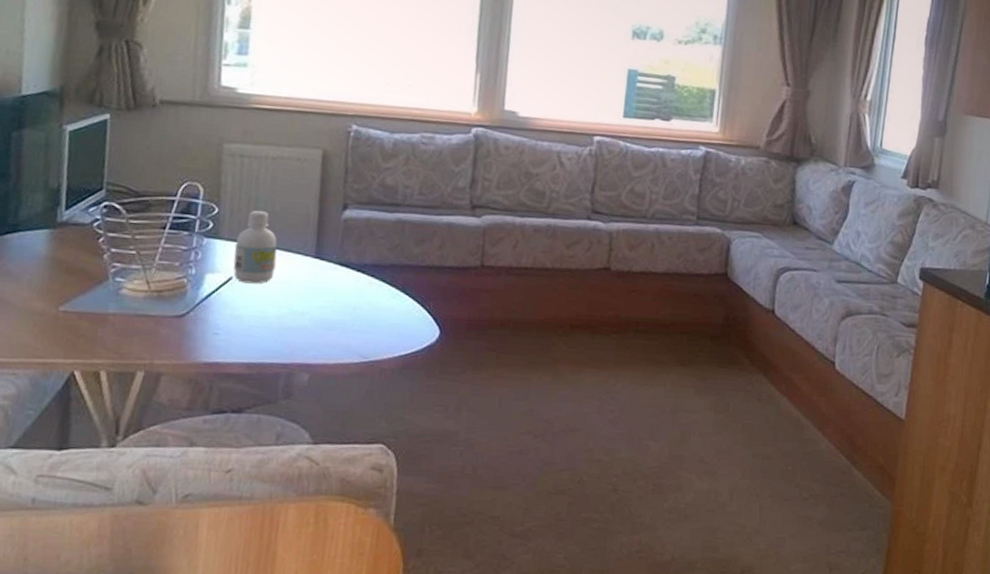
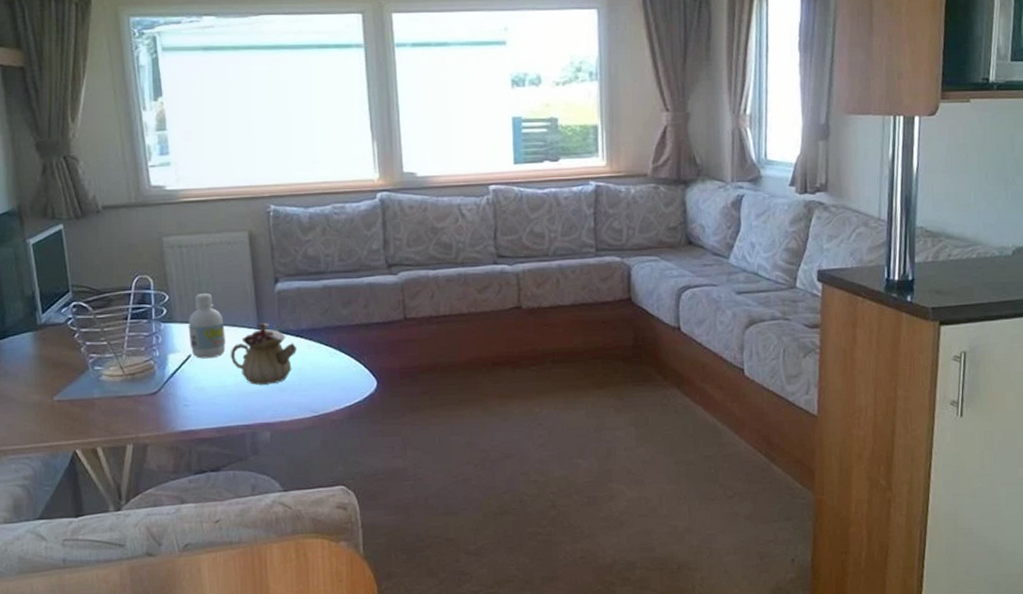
teapot: none [277,250,356,321] -> present [230,322,298,385]

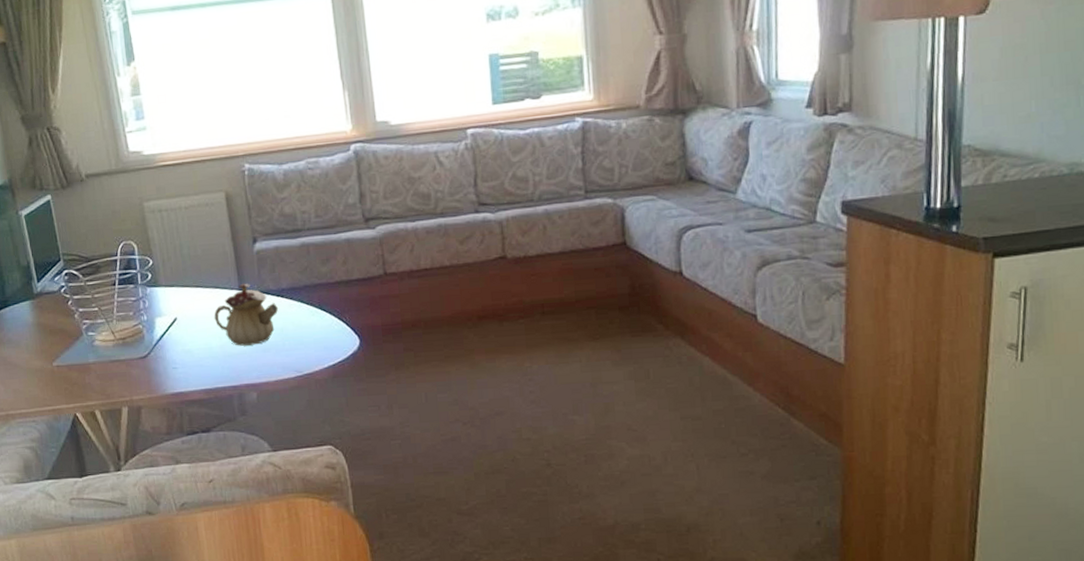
bottle: present [188,292,226,359] -> none [172,255,210,322]

